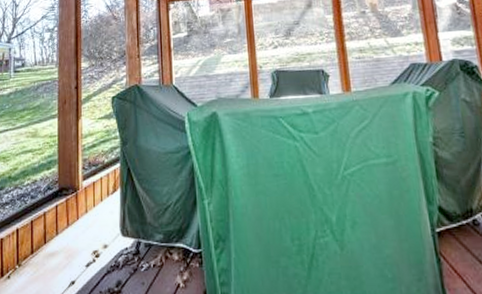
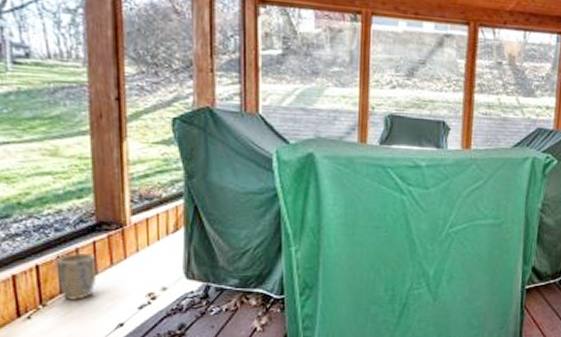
plant pot: none [30,215,57,261] -> present [56,252,97,302]

